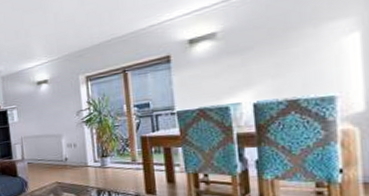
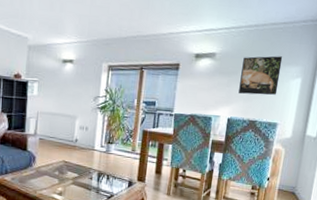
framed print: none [258,12,324,71] -> present [238,56,283,95]

